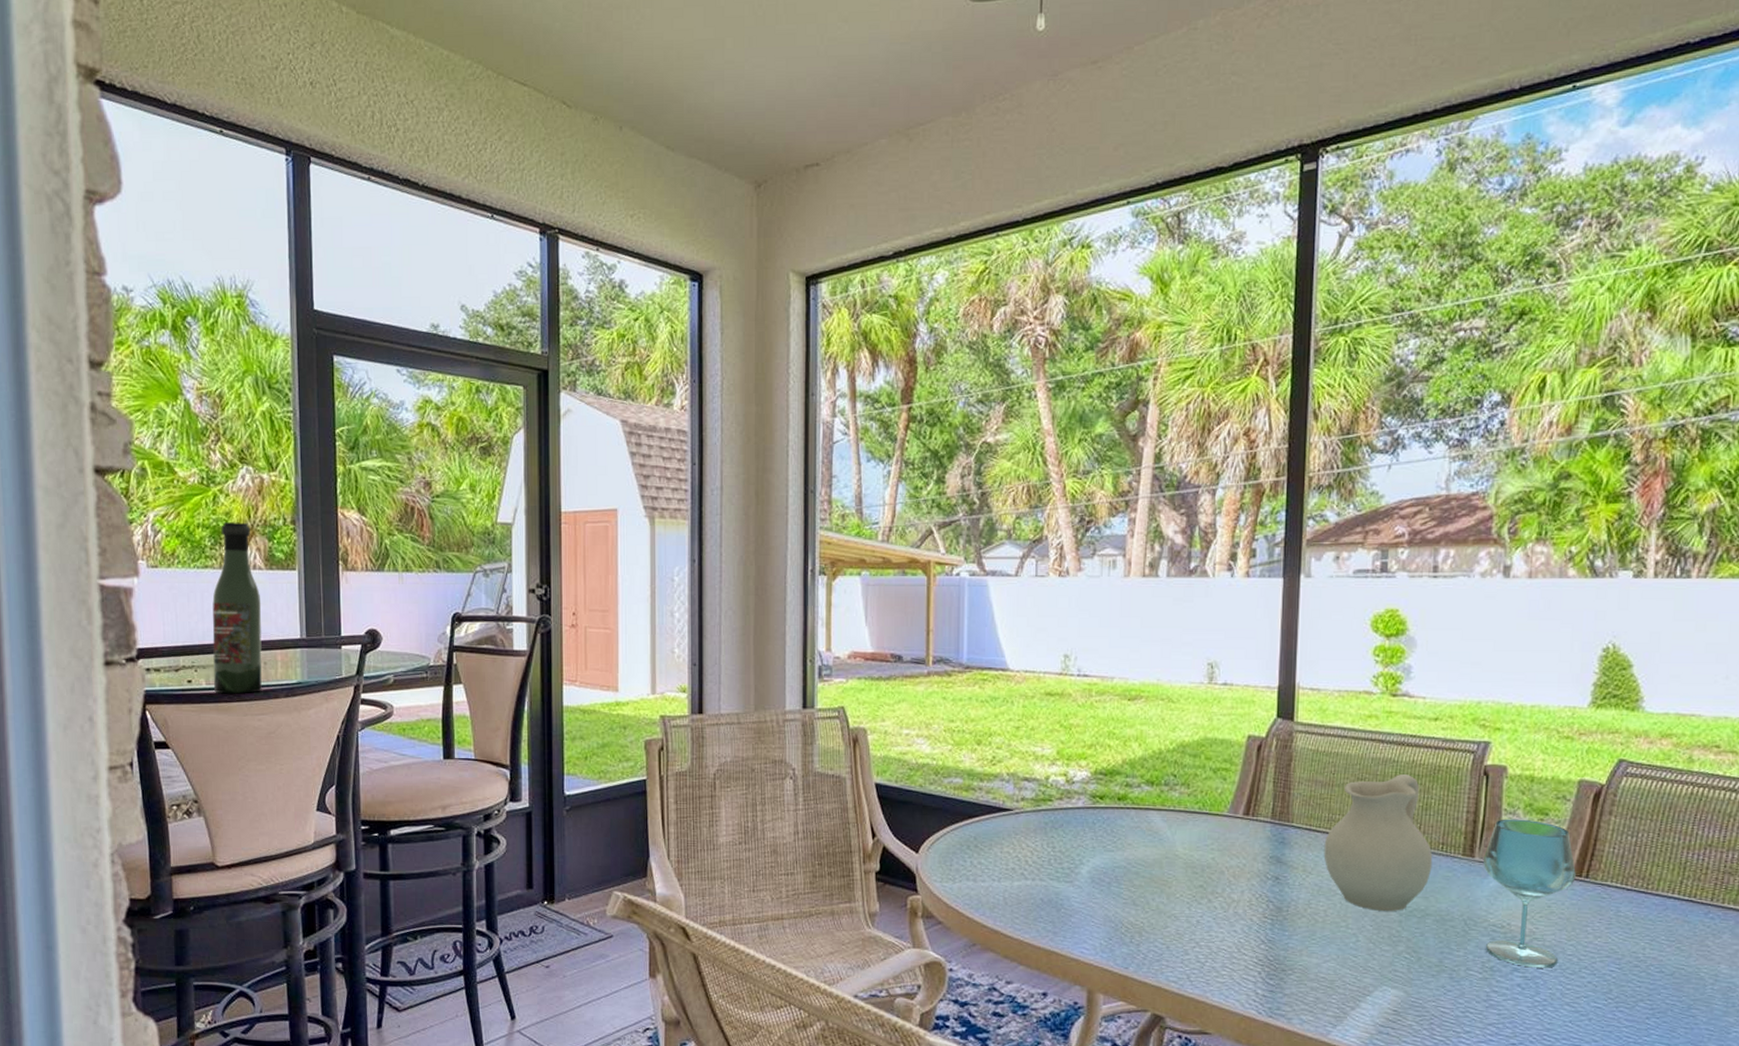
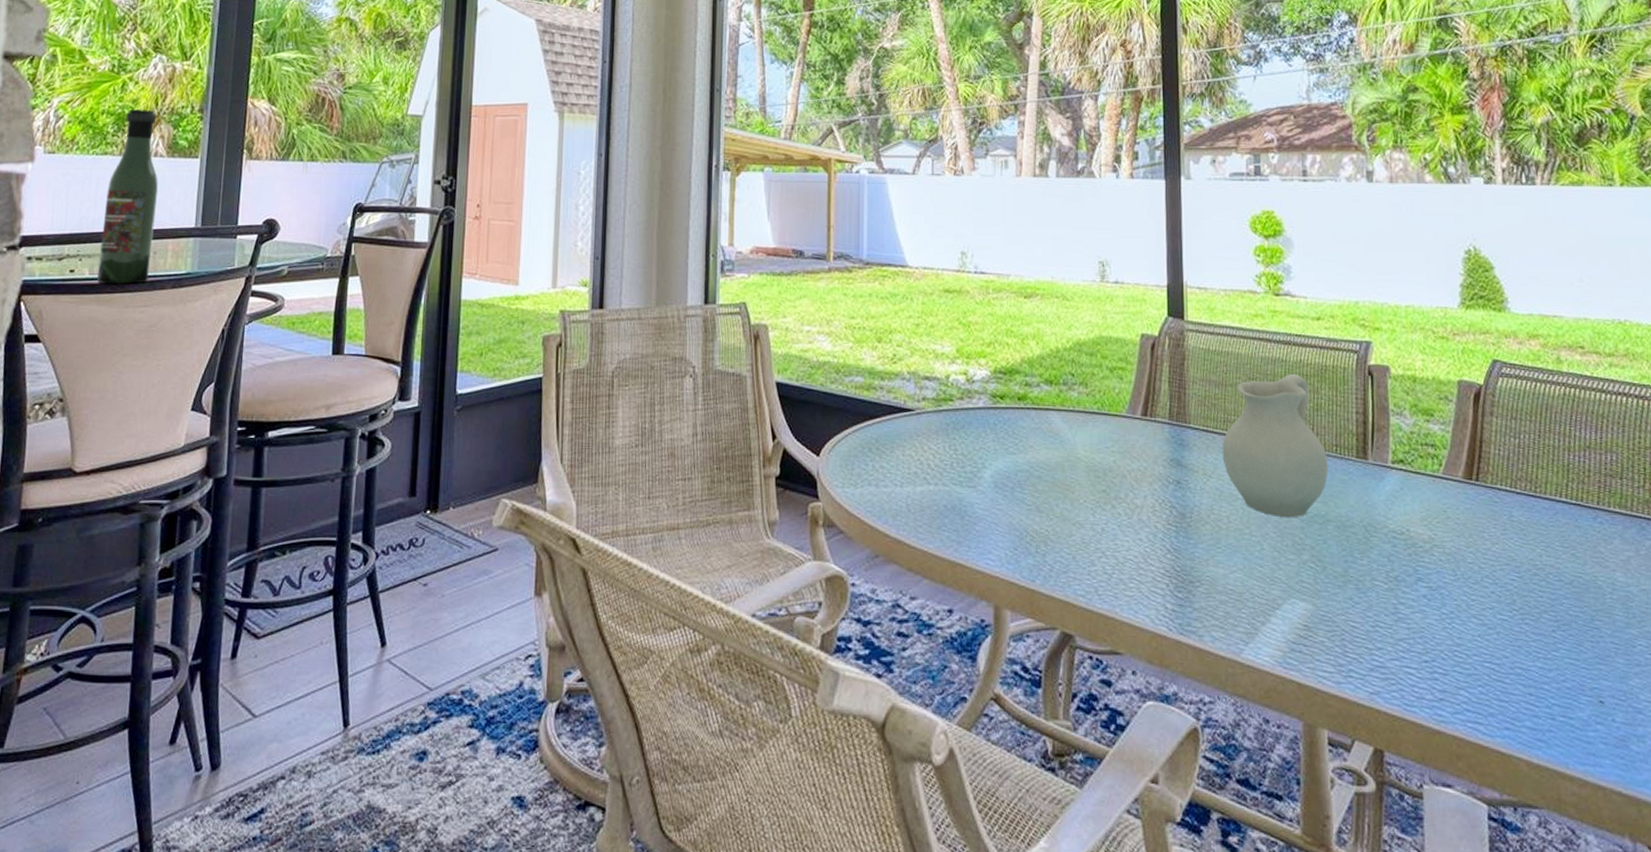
wine glass: present [1482,819,1576,968] -> none [1376,419,1467,578]

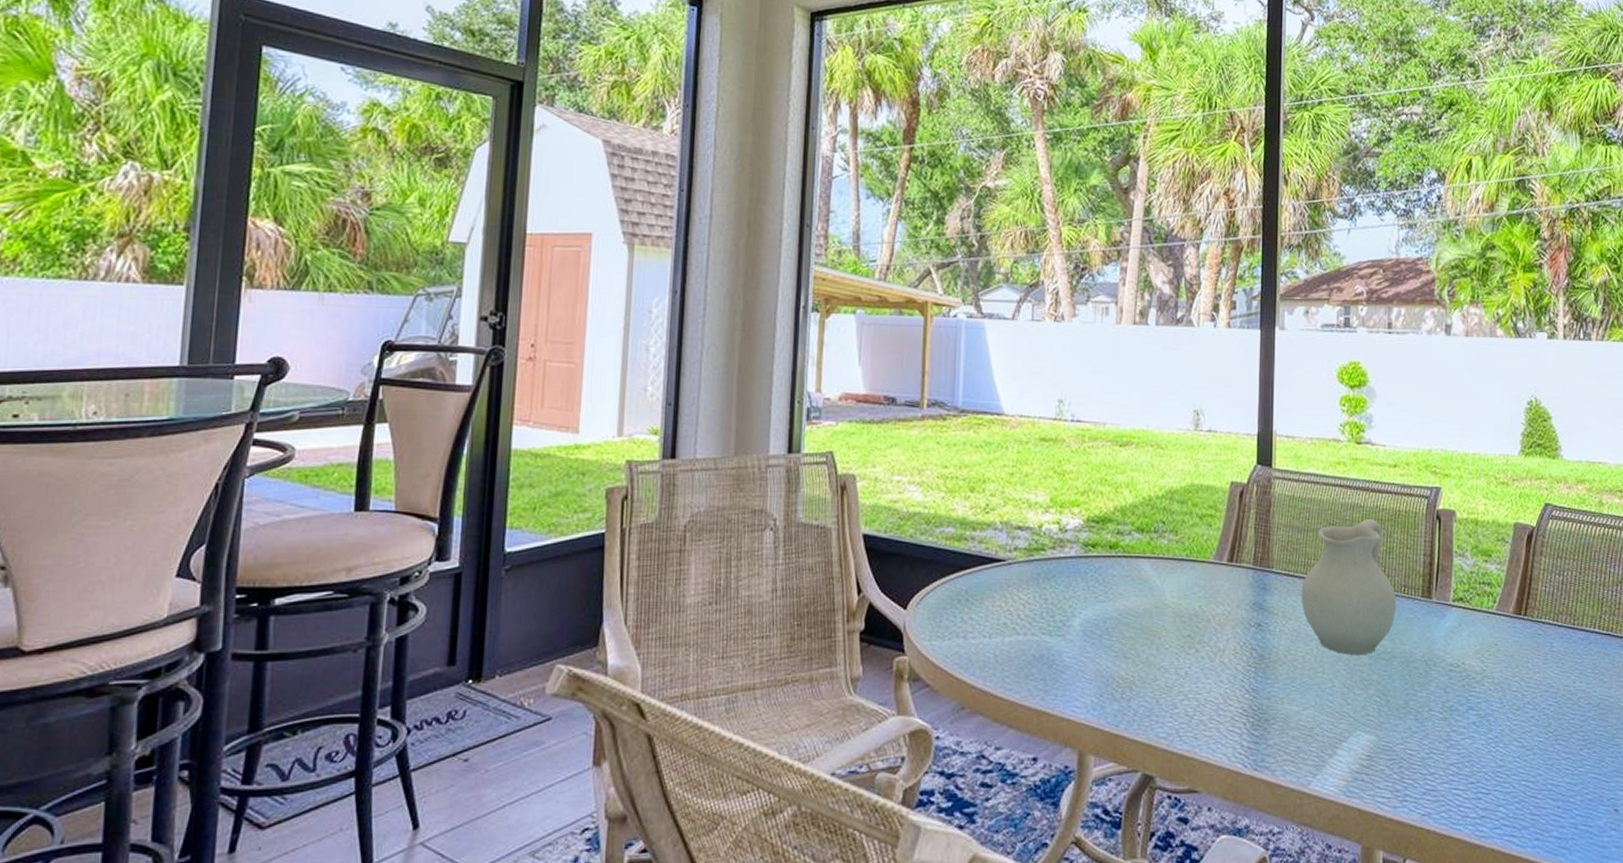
beer bottle: present [96,109,159,284] -> none [49,225,131,431]

